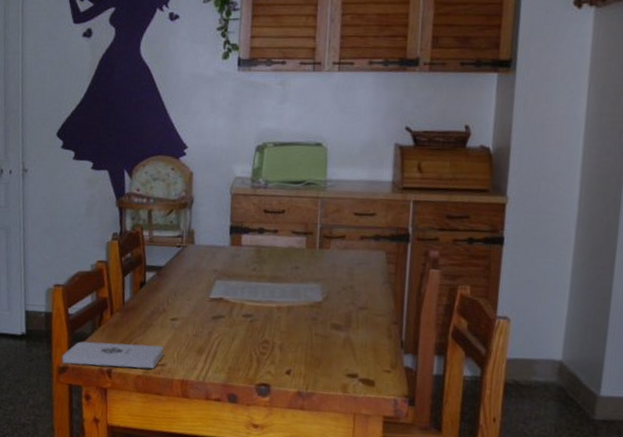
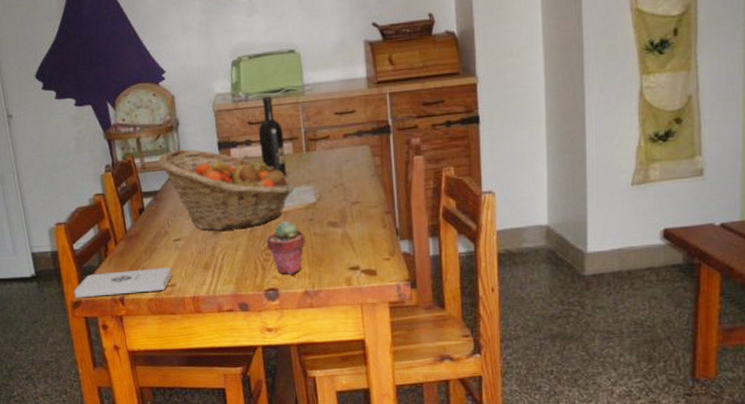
fruit basket: none [166,227,302,317] -> present [158,149,294,231]
potted succulent: none [265,316,307,372] -> present [266,220,306,274]
wine bottle: none [272,186,299,271] -> present [258,96,286,177]

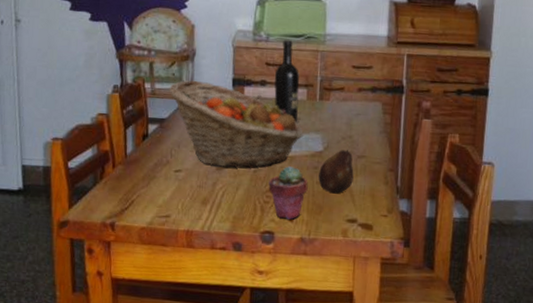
notepad: present [74,267,172,298] -> none [62,195,168,221]
fruit: none [315,197,350,243] -> present [318,149,354,194]

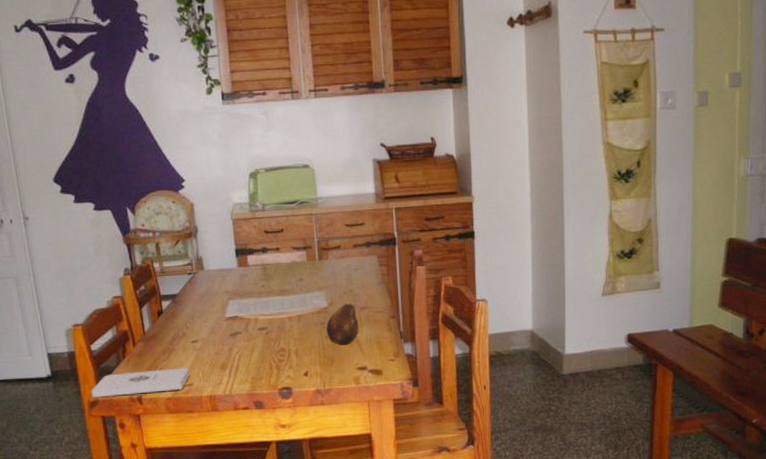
notepad: none [62,195,168,221] -> present [91,367,189,398]
fruit basket: present [169,80,303,168] -> none [177,255,308,333]
potted succulent: present [268,165,308,220] -> none [281,324,318,374]
wine bottle: present [274,40,300,122] -> none [274,207,300,283]

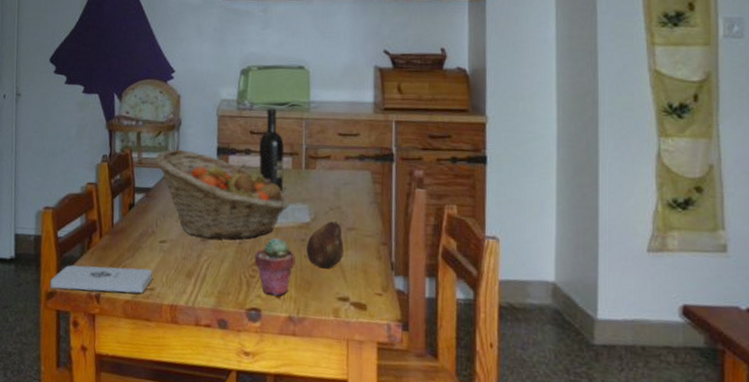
fruit basket: none [177,255,308,333] -> present [155,149,289,239]
wine bottle: none [274,207,300,283] -> present [258,108,285,192]
potted succulent: none [281,324,318,374] -> present [254,237,296,296]

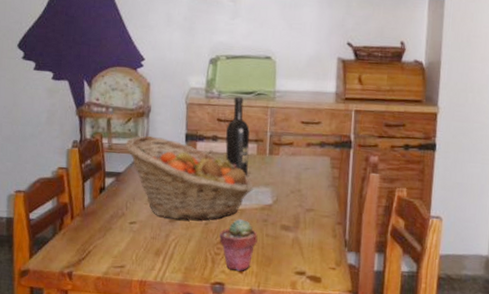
notepad: present [50,265,153,294] -> none [23,245,123,271]
fruit: present [306,220,344,269] -> none [268,202,303,246]

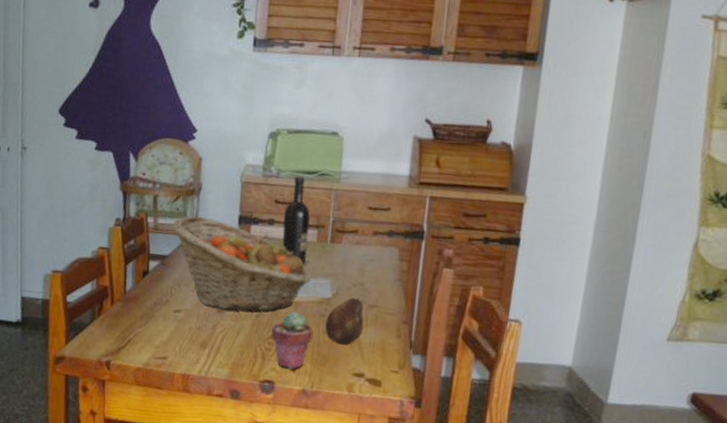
fruit: none [268,202,303,246] -> present [325,297,364,345]

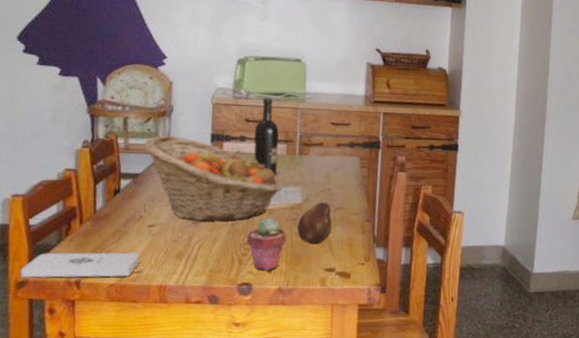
notepad: none [58,331,166,362] -> present [20,252,140,278]

